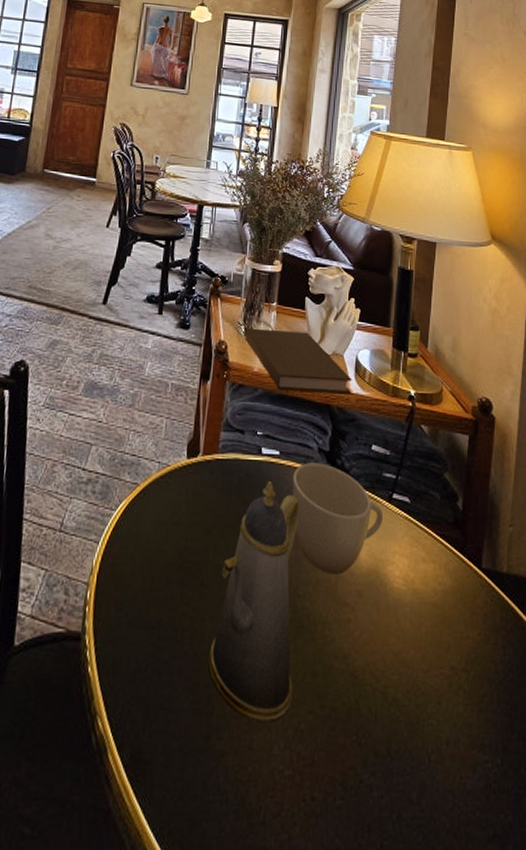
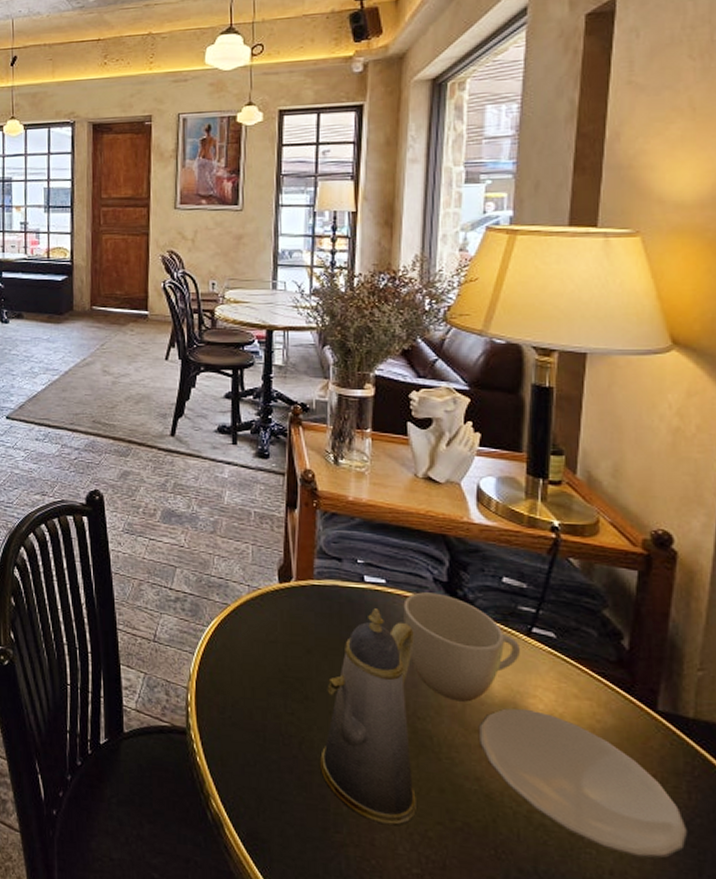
book: present [245,328,352,394] -> none [335,456,474,524]
saucer: none [347,576,504,722] -> present [478,708,688,858]

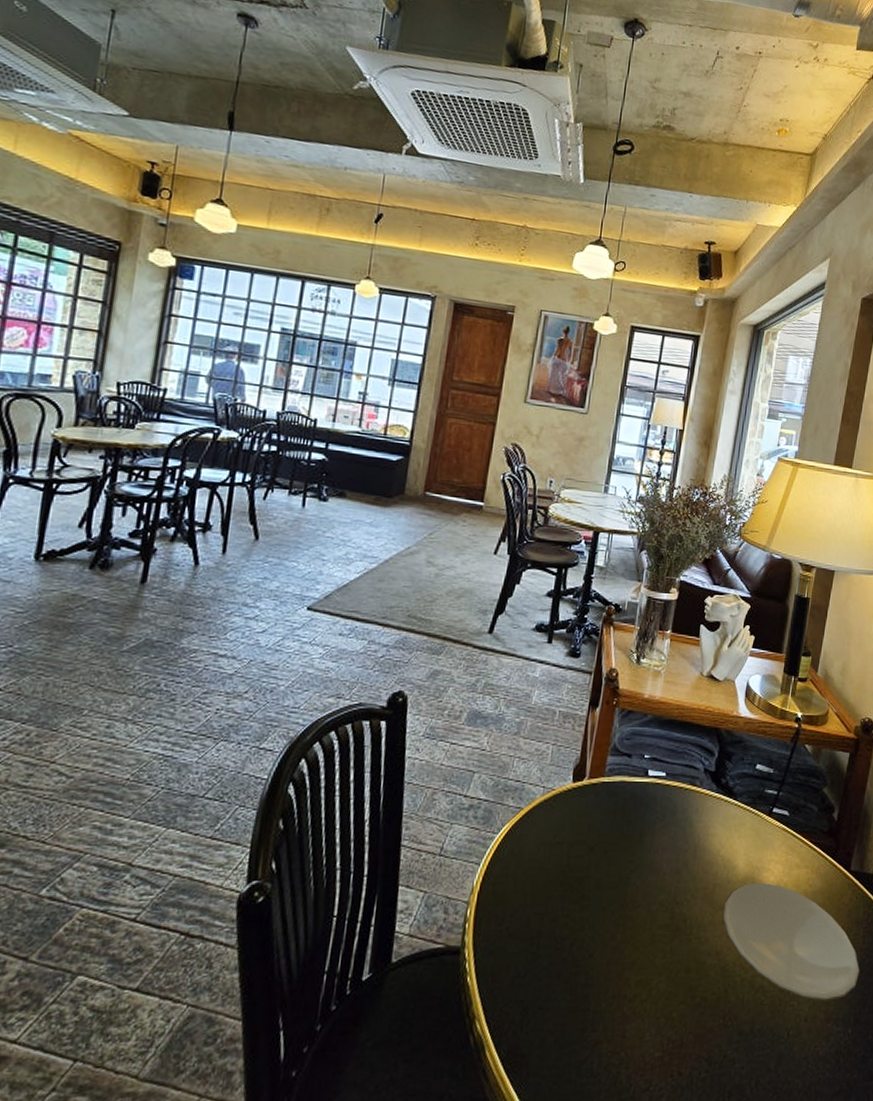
coffee pot: present [319,608,418,826] -> none [586,801,683,1014]
cup: present [403,592,520,702] -> none [676,782,762,883]

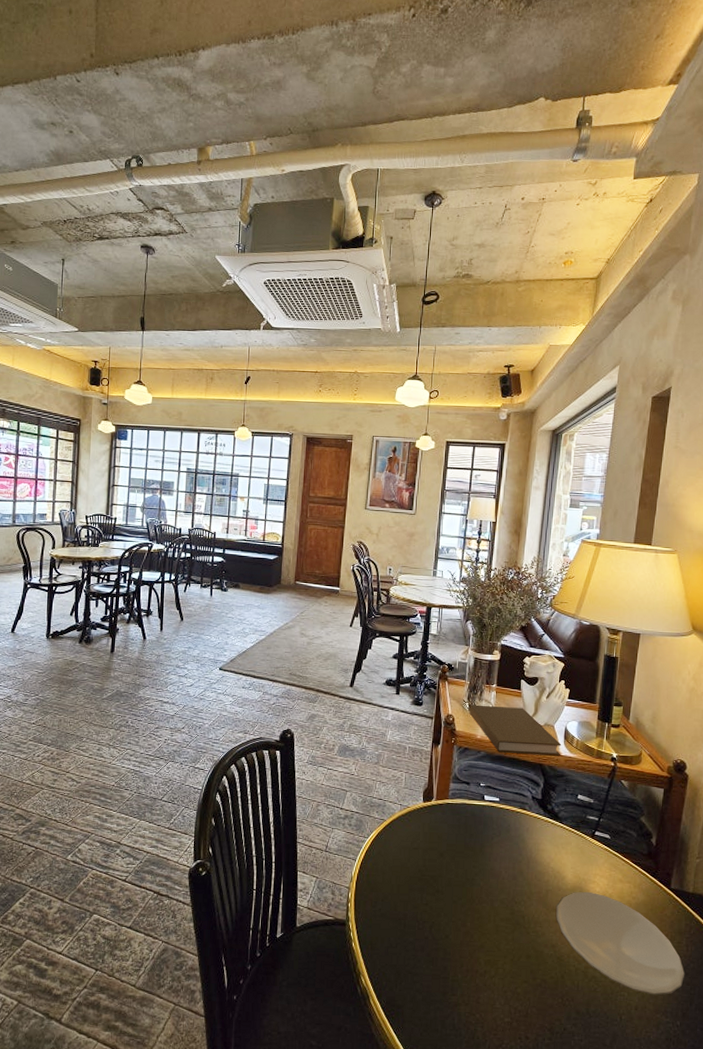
book: none [637,655,742,718] -> present [469,704,562,756]

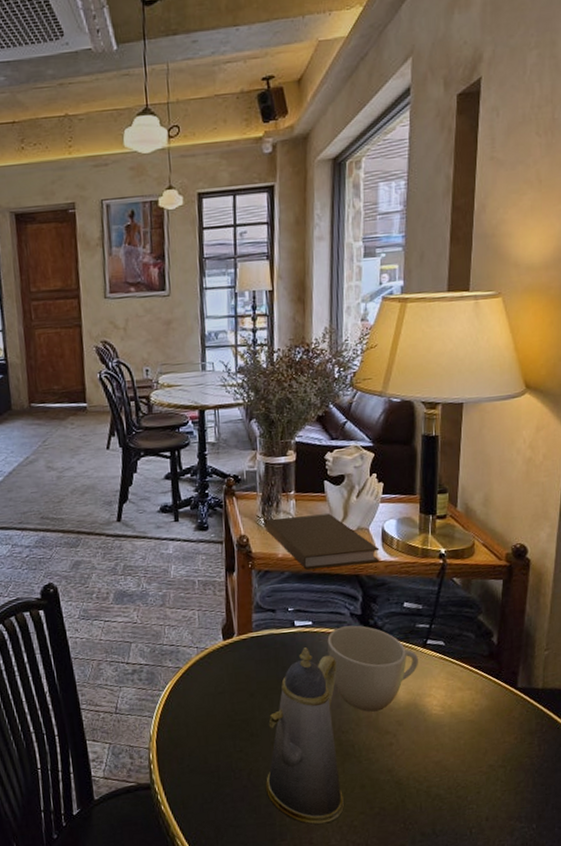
coffee pot: none [443,820,516,986] -> present [265,647,345,825]
cup: none [510,807,586,889] -> present [327,625,418,712]
saucer: present [555,891,685,996] -> none [388,706,539,803]

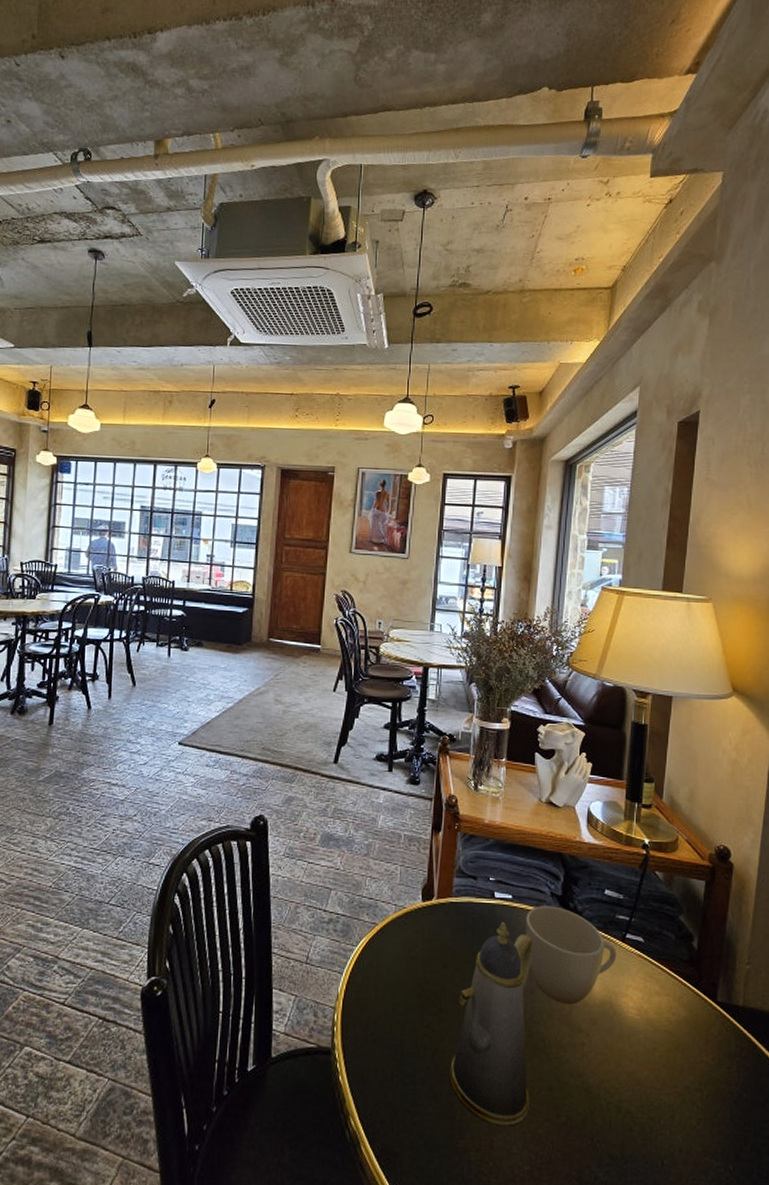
book: present [265,513,380,570] -> none [475,783,584,843]

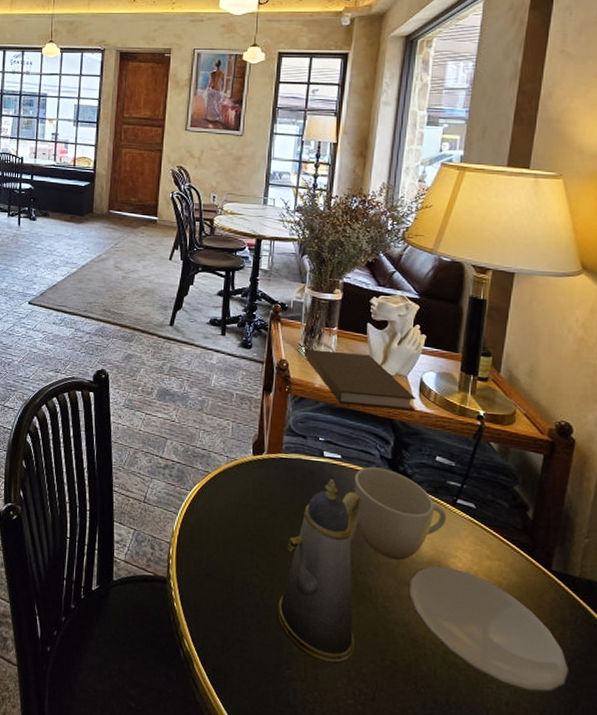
book: none [475,783,584,843] -> present [306,349,416,411]
saucer: none [581,1007,737,1134] -> present [408,566,570,692]

